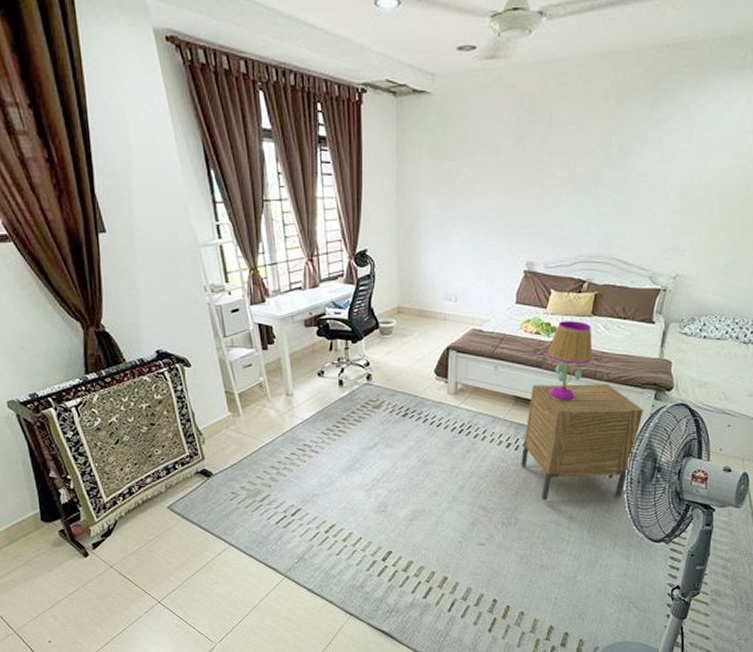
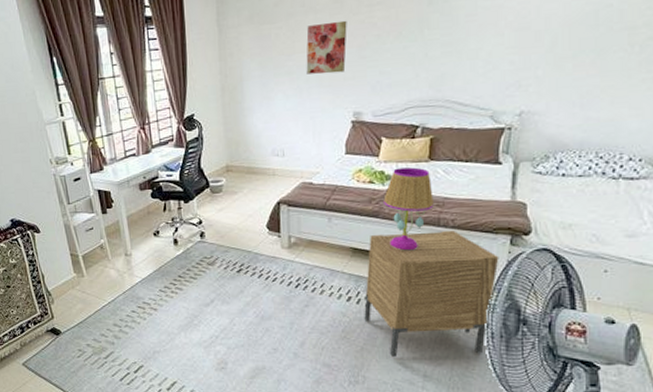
wall art: none [484,166,527,220] -> present [306,20,347,74]

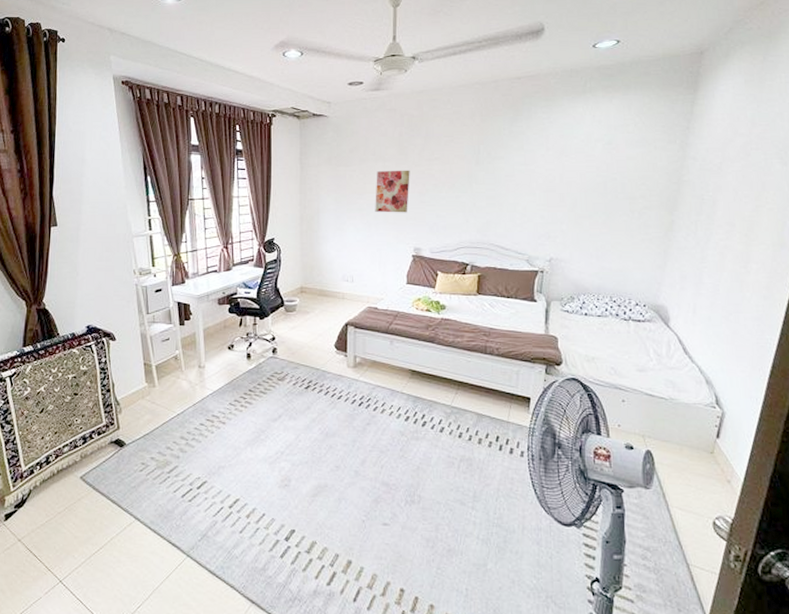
nightstand: present [364,231,499,358] -> none [420,358,537,478]
table lamp: present [383,167,434,251] -> none [439,299,481,375]

